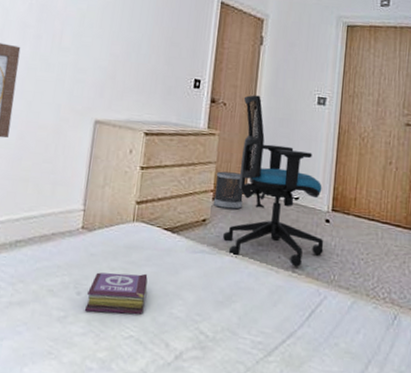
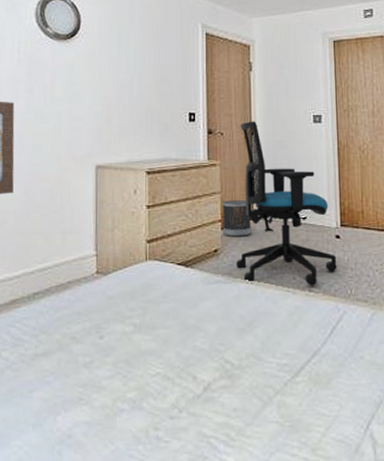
book: present [85,272,148,314] -> none [110,310,167,354]

